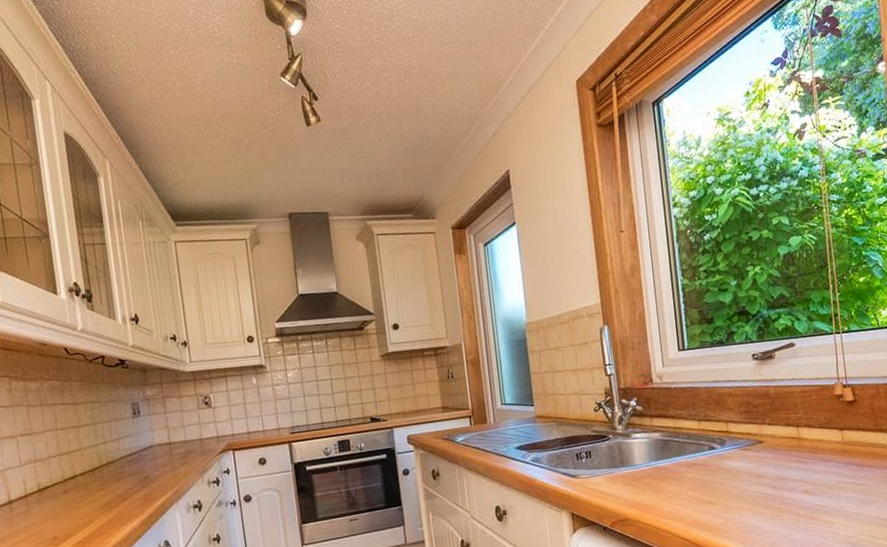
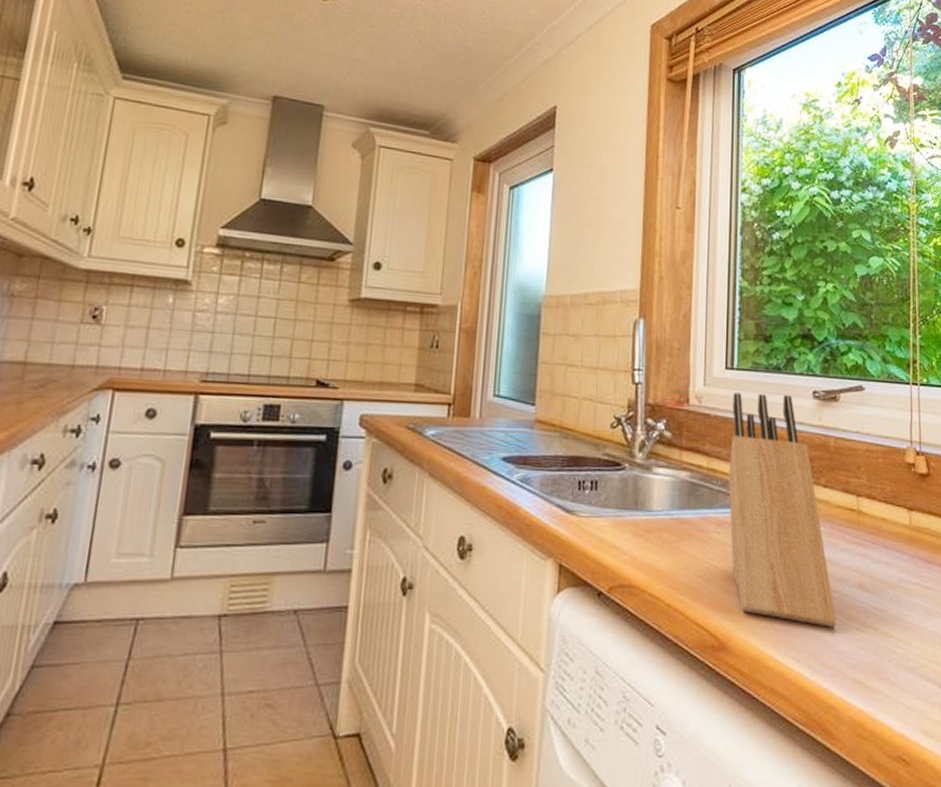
knife block: none [687,361,789,525] -> present [728,393,836,628]

